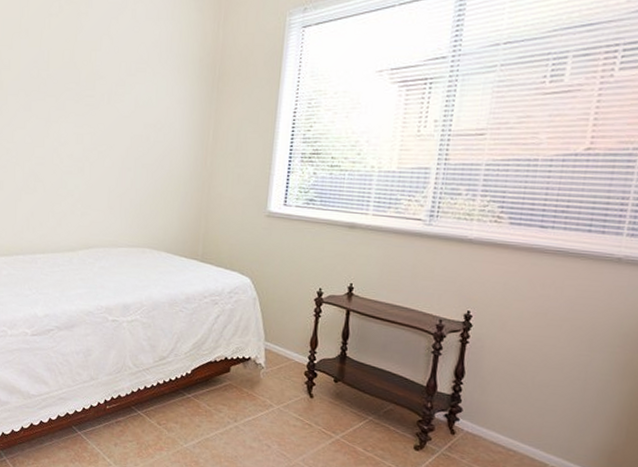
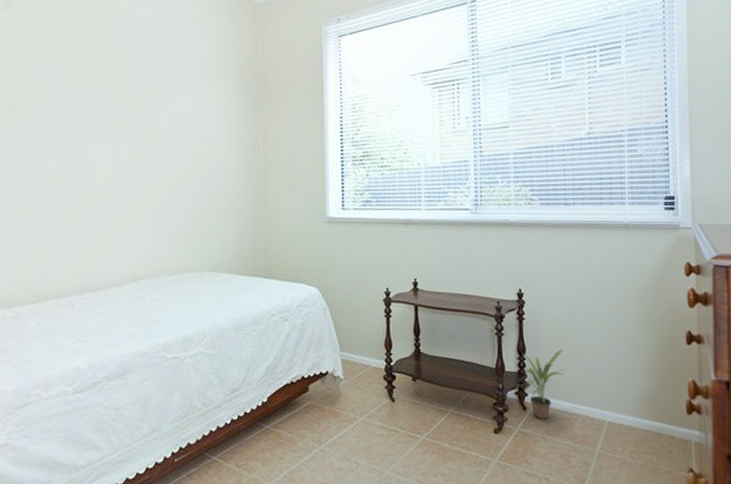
potted plant: none [454,378,509,449] -> present [523,349,565,420]

